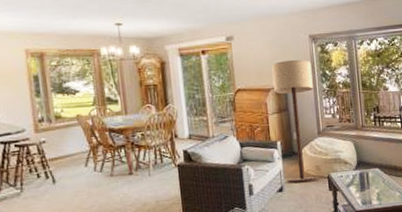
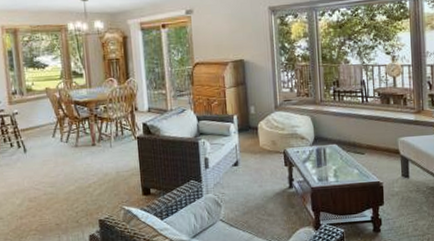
floor lamp: present [272,59,318,184] -> none [230,32,274,158]

